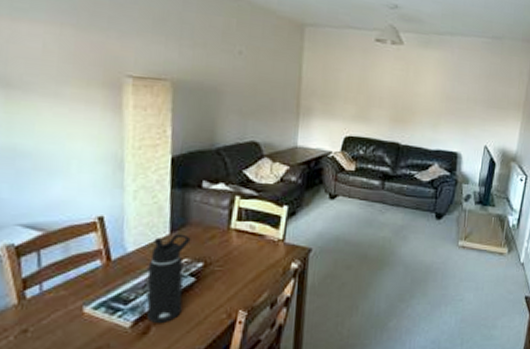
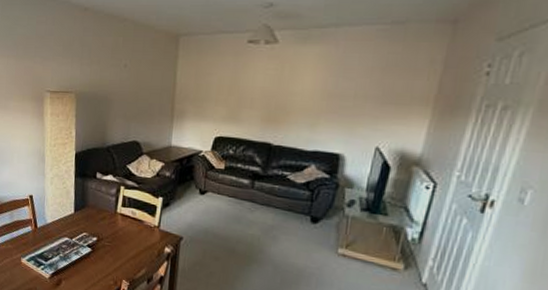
water bottle: present [146,234,191,324] -> none [59,213,89,280]

